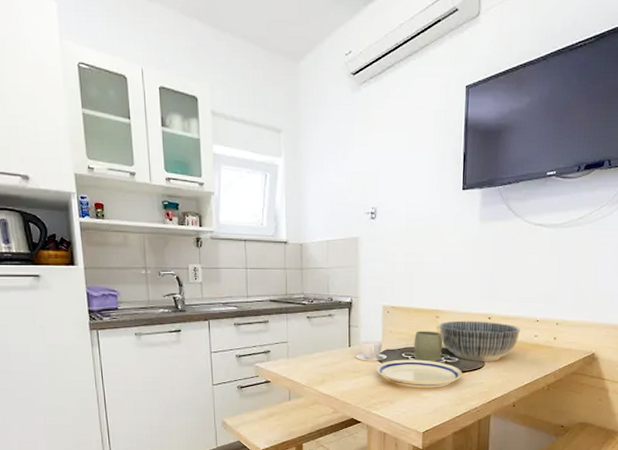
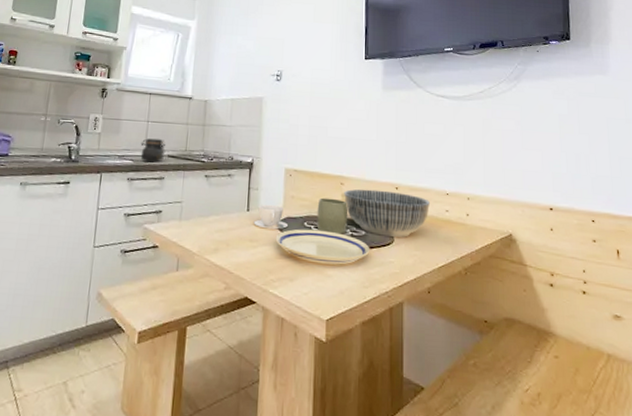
jar: none [242,285,267,308] -> present [140,138,166,163]

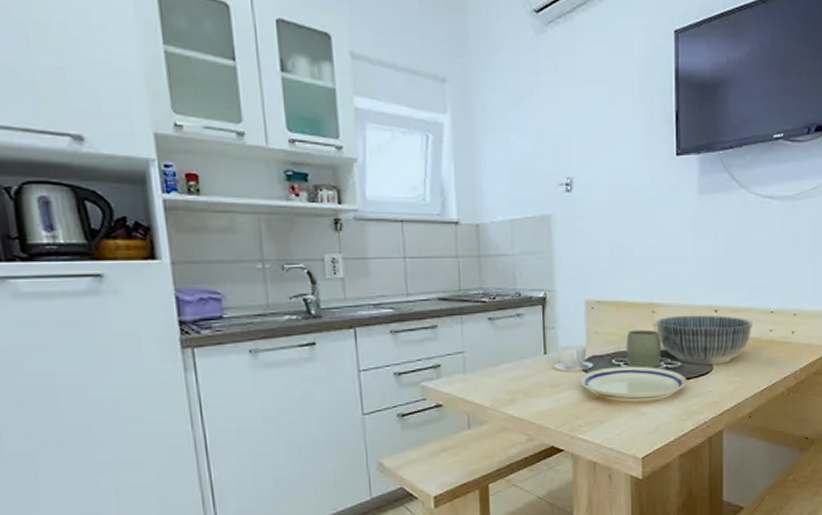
jar: present [140,138,166,163] -> none [400,279,434,309]

